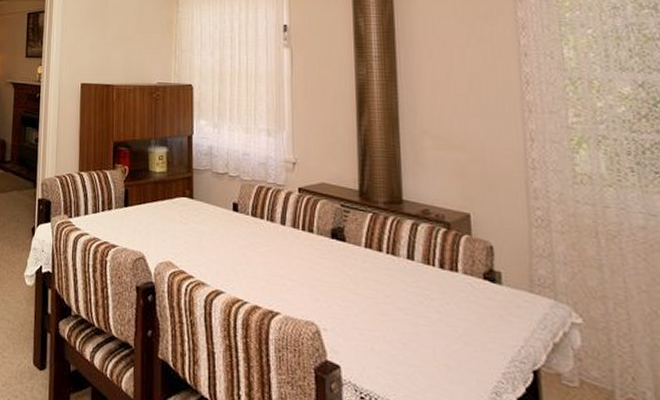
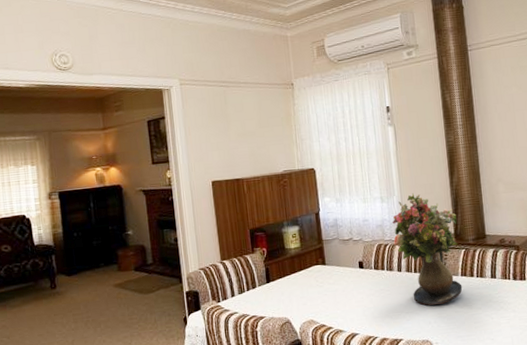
bouquet: none [278,131,366,279] -> present [392,193,463,306]

